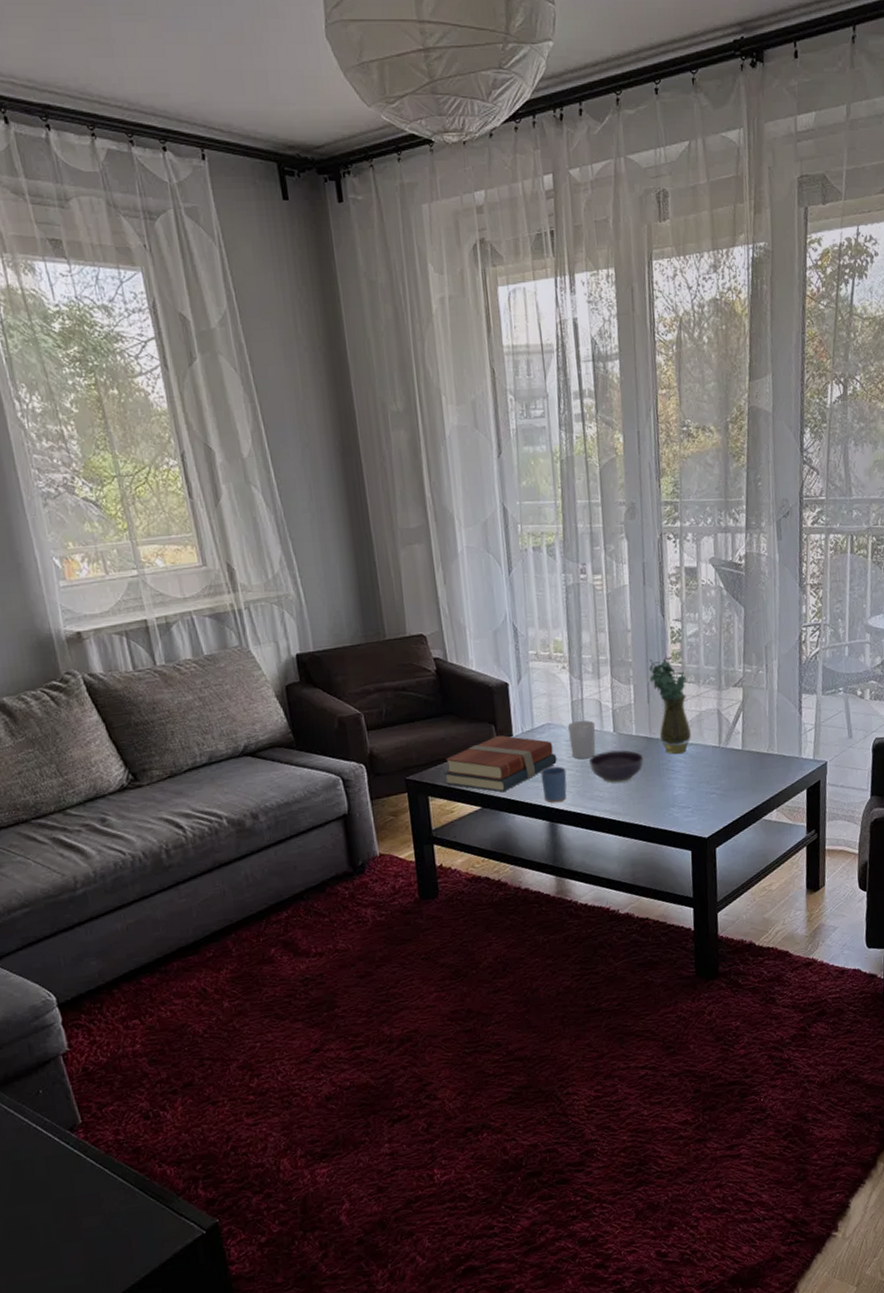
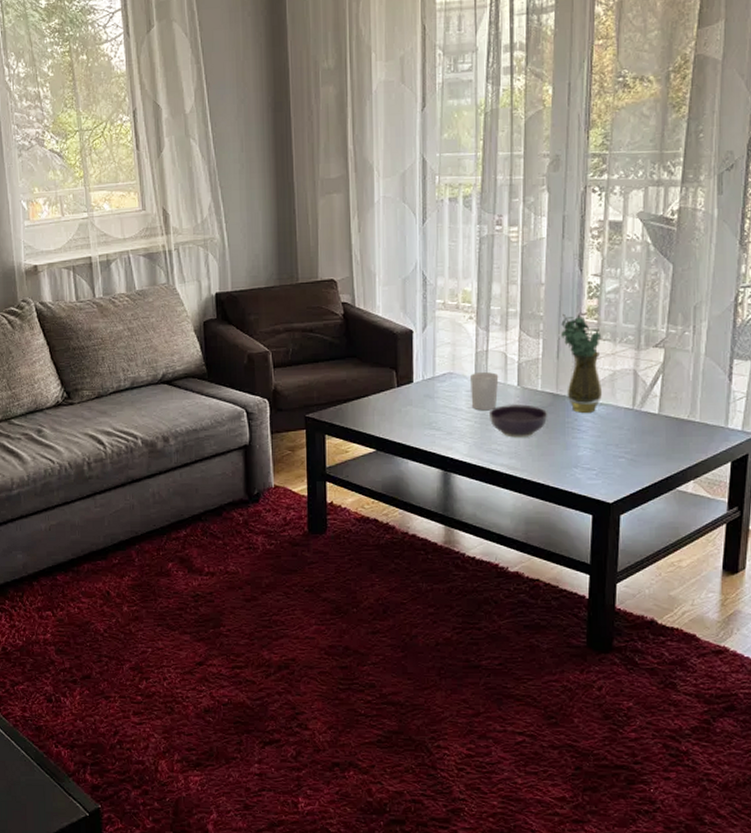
books: present [443,735,557,793] -> none [342,380,456,437]
mug: present [540,766,567,802] -> none [438,416,465,451]

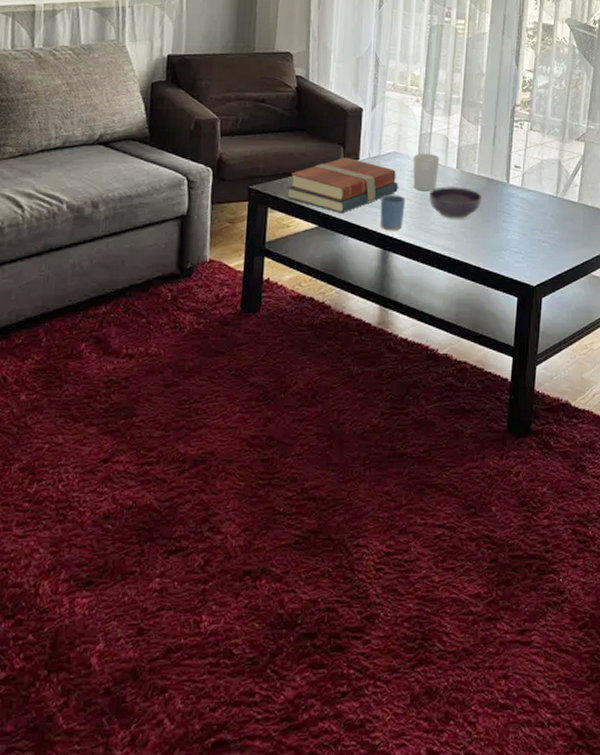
books: none [342,380,456,437] -> present [286,157,398,214]
mug: none [438,416,465,451] -> present [380,194,406,230]
vase: present [561,313,602,413] -> none [498,103,532,198]

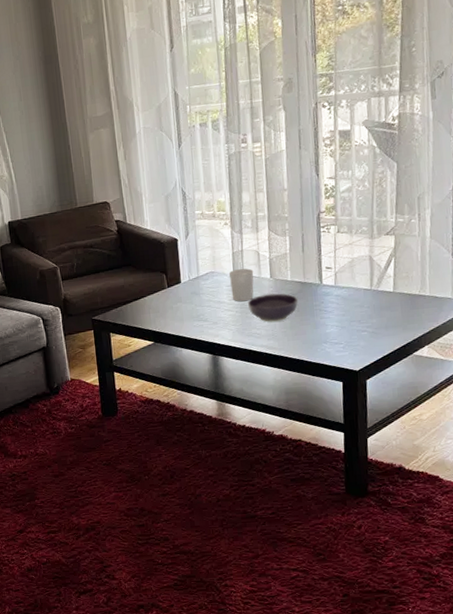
books: present [286,157,398,214] -> none [122,282,219,330]
mug: present [380,194,406,230] -> none [204,307,228,338]

